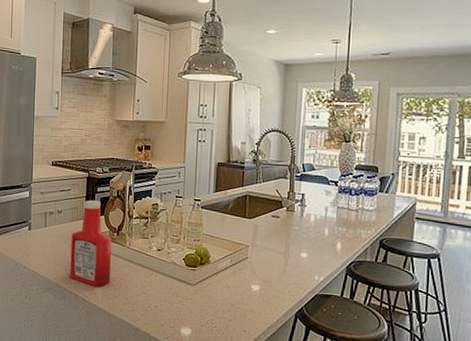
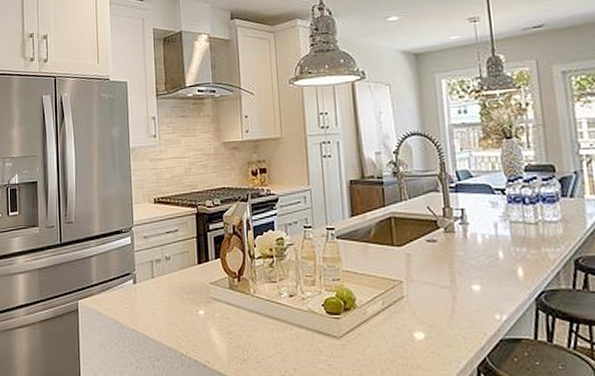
ketchup bottle: present [70,199,112,287] -> none [183,240,236,348]

